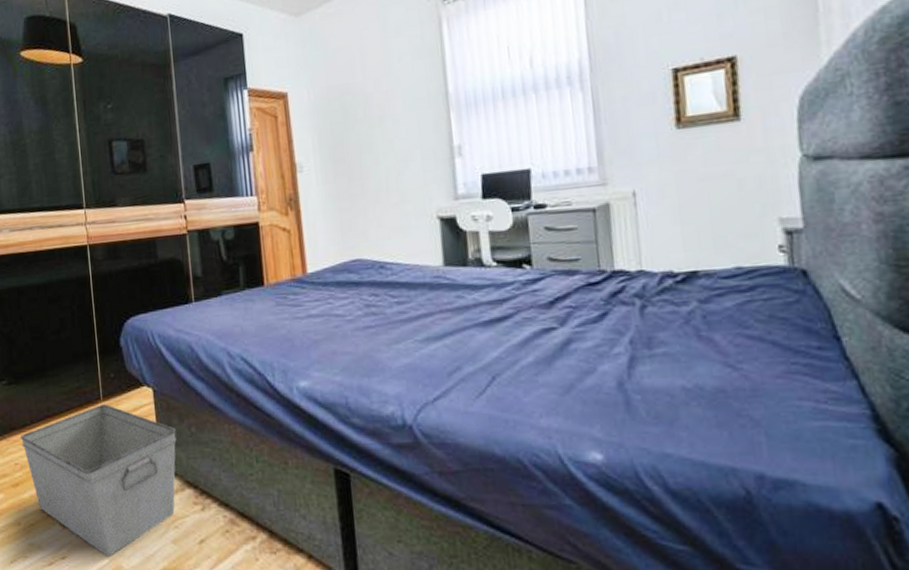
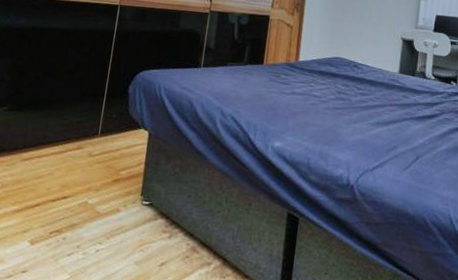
storage bin: present [20,404,177,556] -> none [8,139,162,273]

